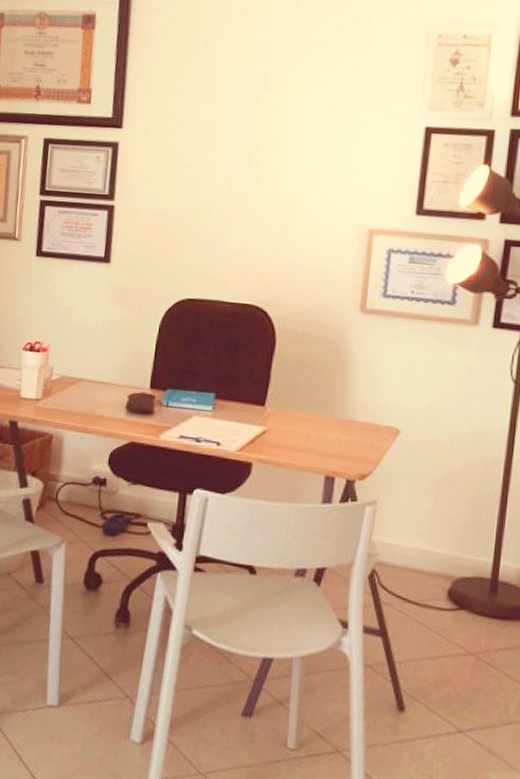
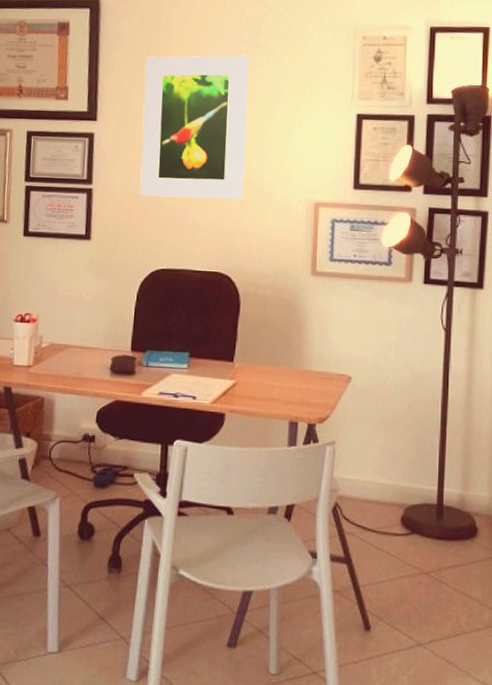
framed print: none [167,54,301,223] -> present [139,55,249,200]

